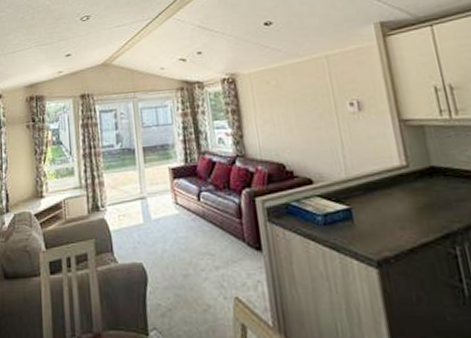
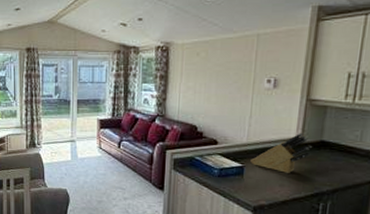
knife block: none [356,160,424,211] -> present [250,134,313,173]

